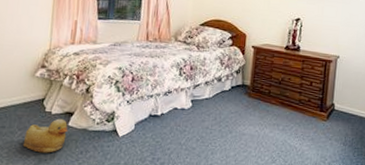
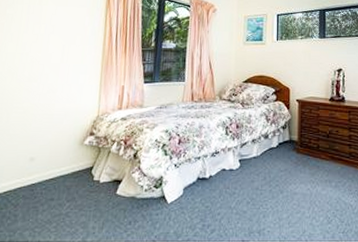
rubber duck: present [22,118,68,153] -> none [71,187,117,225]

